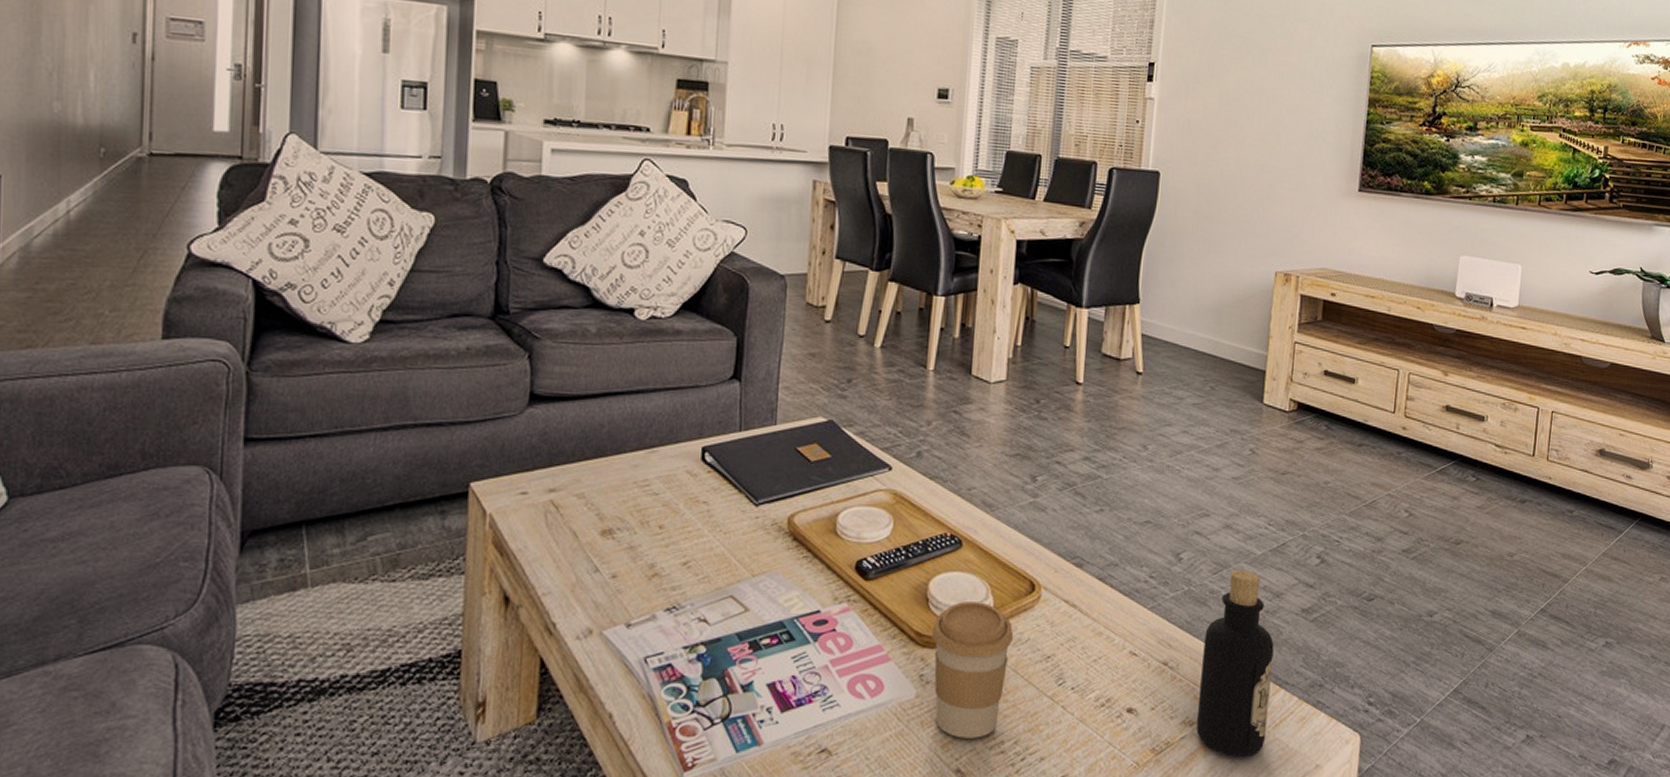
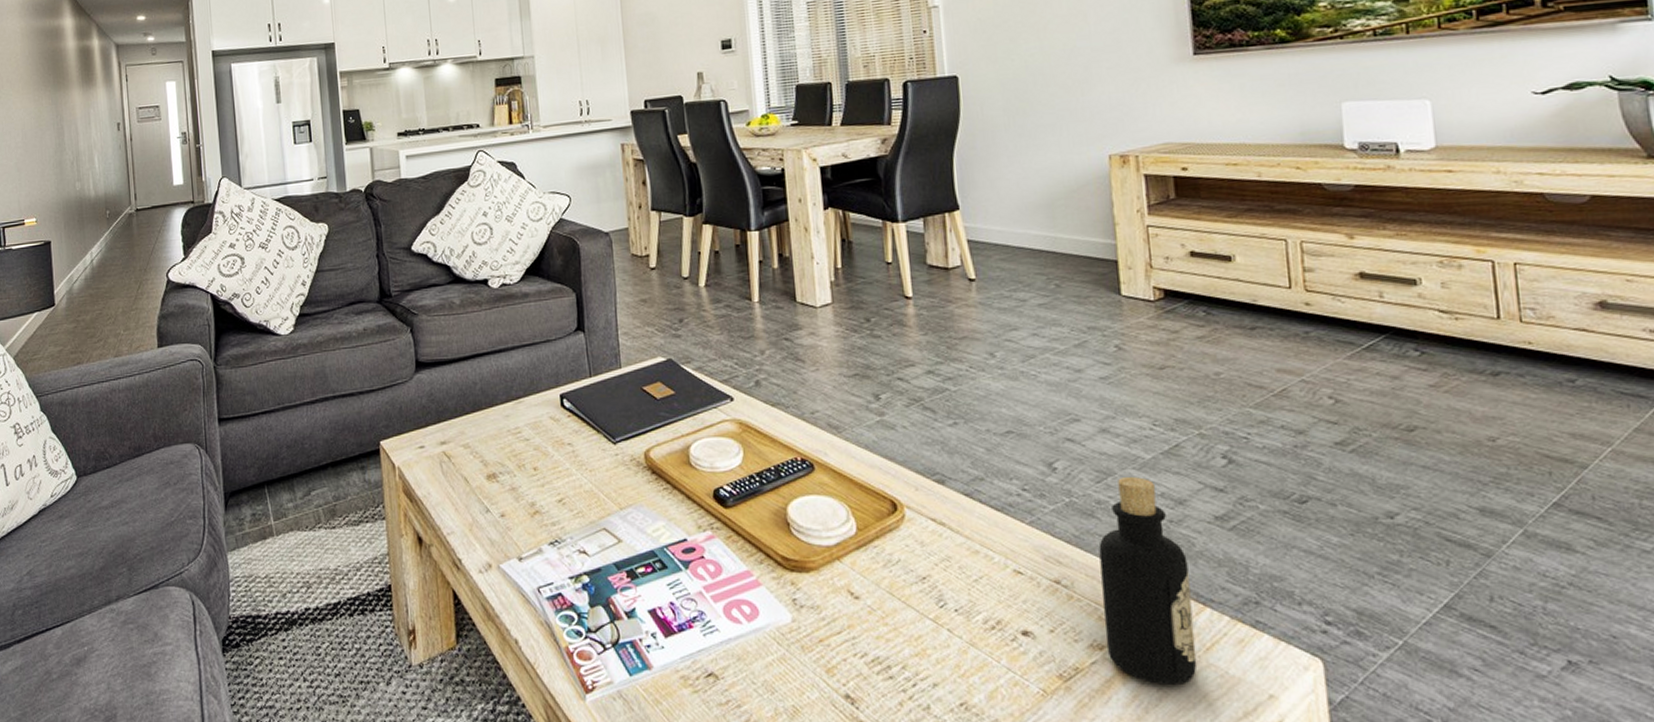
coffee cup: present [932,602,1014,738] -> none [798,524,884,663]

